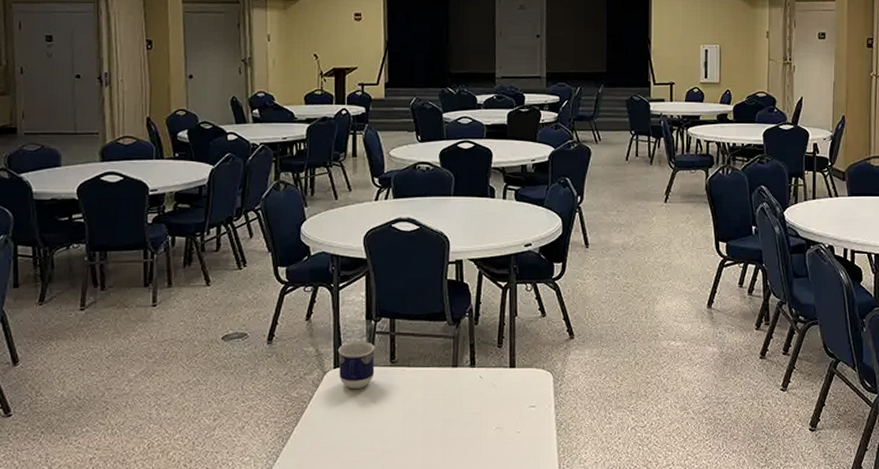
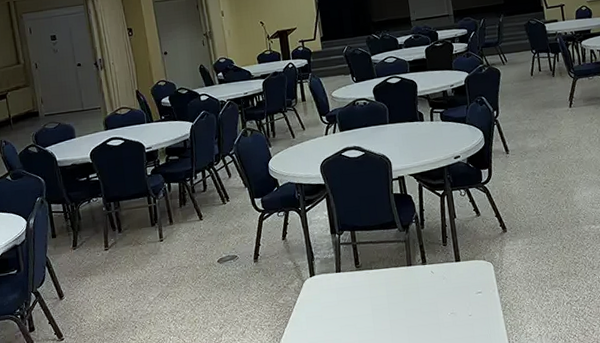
cup: present [337,342,375,389] -> none [311,252,344,292]

